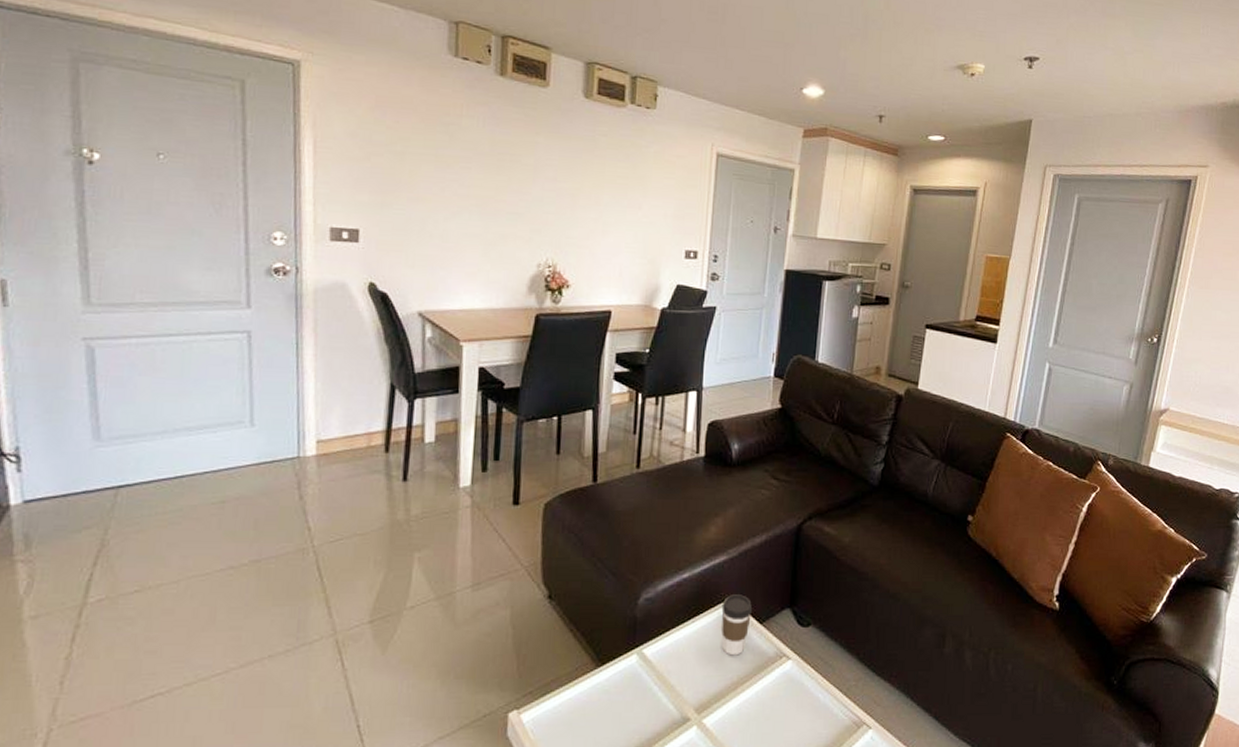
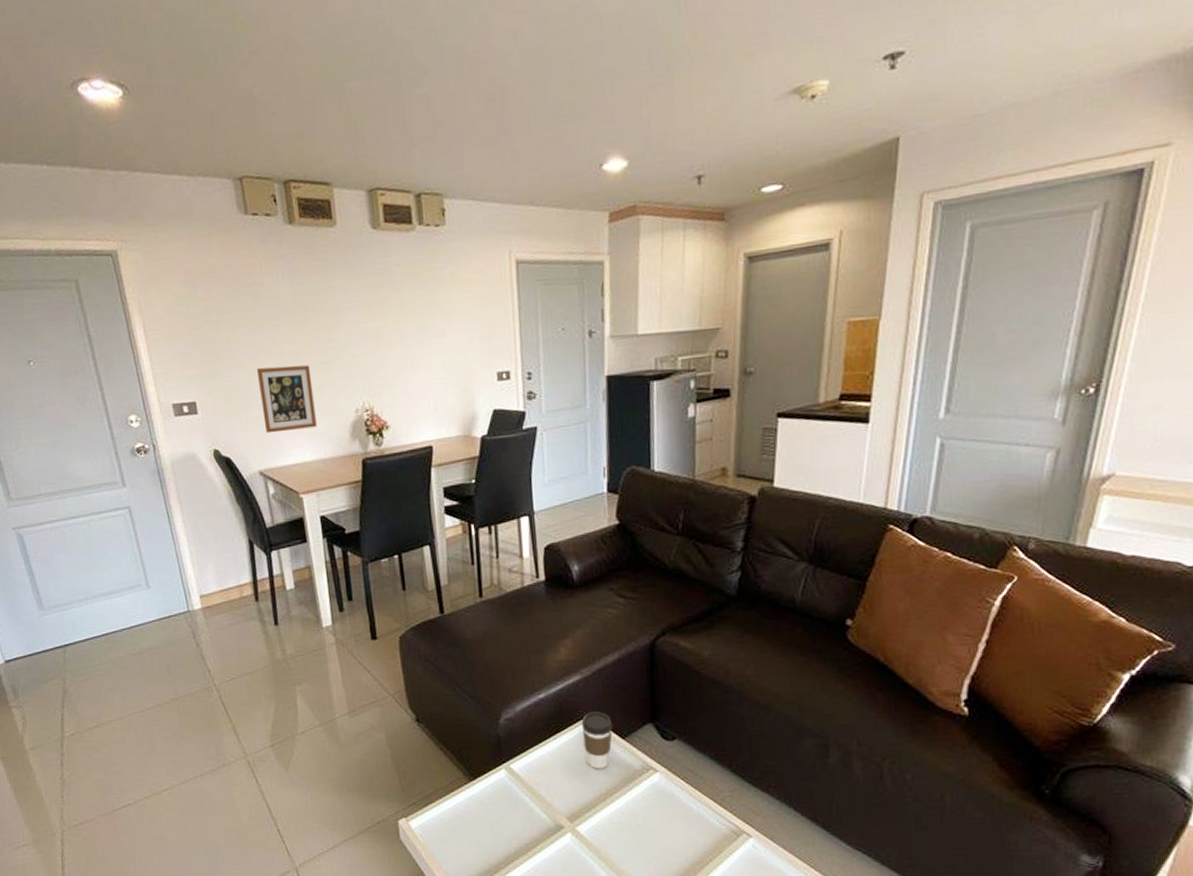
picture frame: none [434,207,497,276] -> present [256,365,317,434]

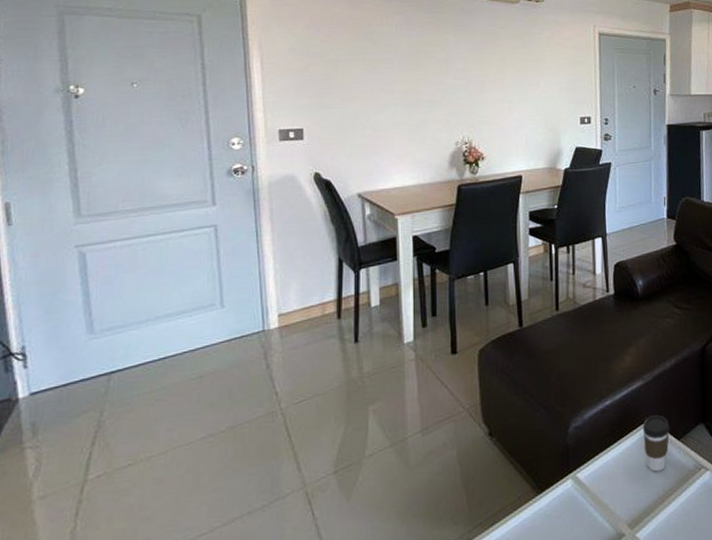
picture frame: present [256,365,317,434] -> none [367,102,418,160]

